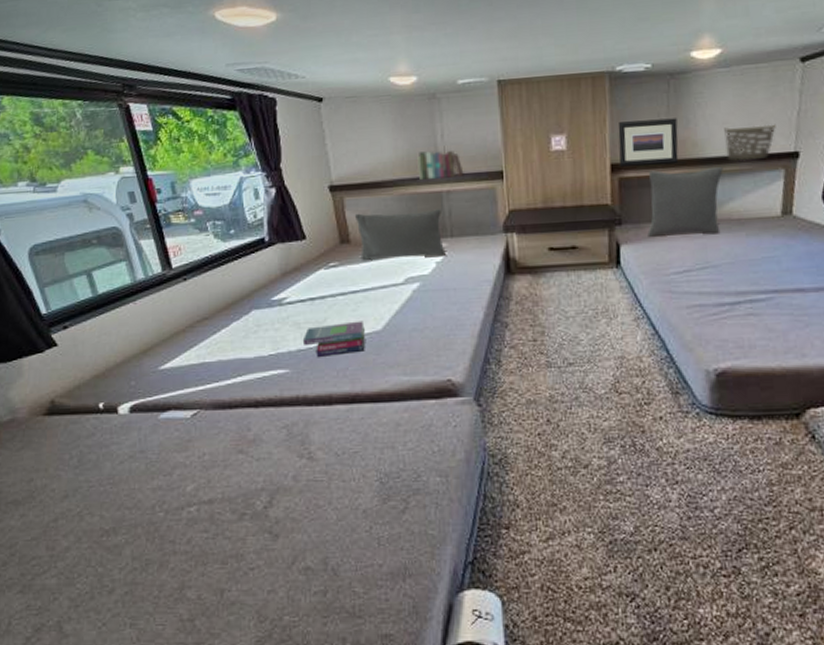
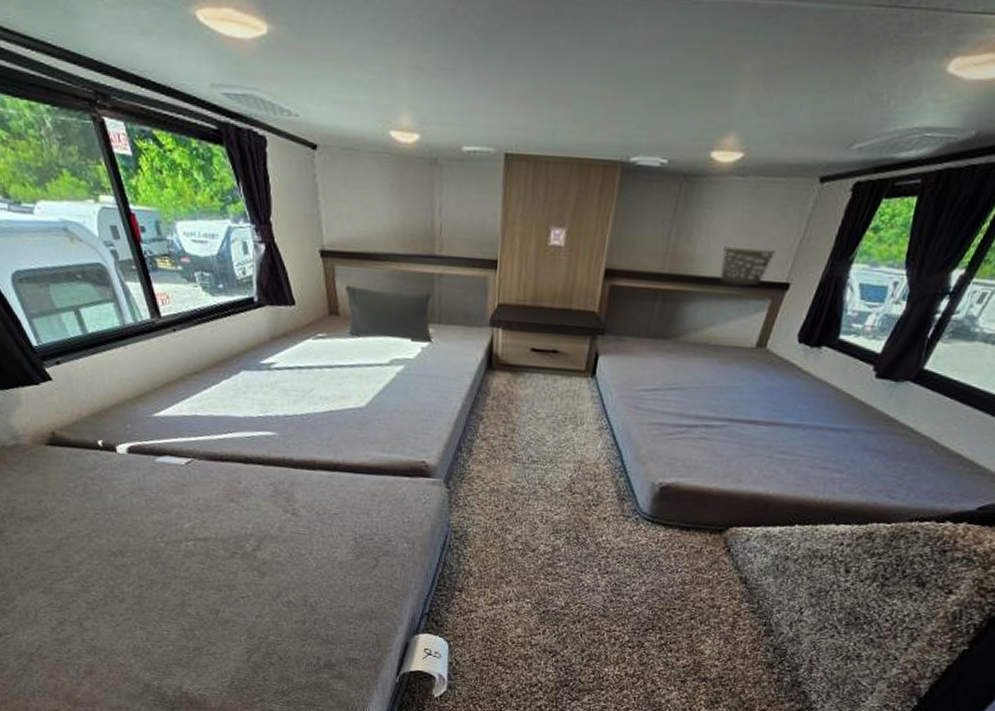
books: present [302,321,366,357] -> none [289,395,350,425]
books: present [417,151,464,181] -> none [412,226,459,262]
picture frame: present [618,118,679,167] -> none [613,223,681,277]
pillow: present [647,166,723,237] -> none [626,282,713,358]

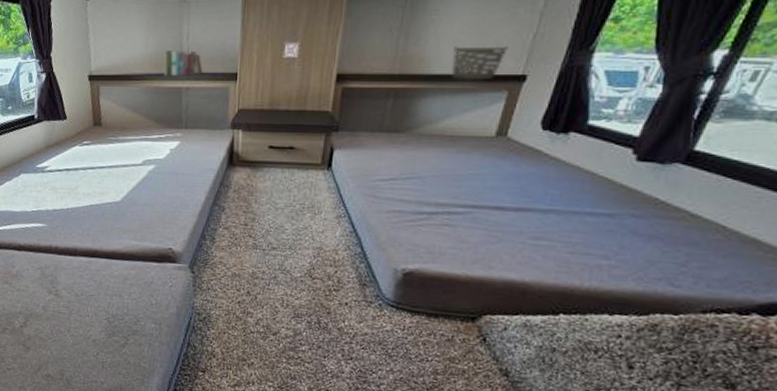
pillow: present [344,284,432,343] -> none [107,101,180,145]
books: none [412,226,459,262] -> present [163,50,203,77]

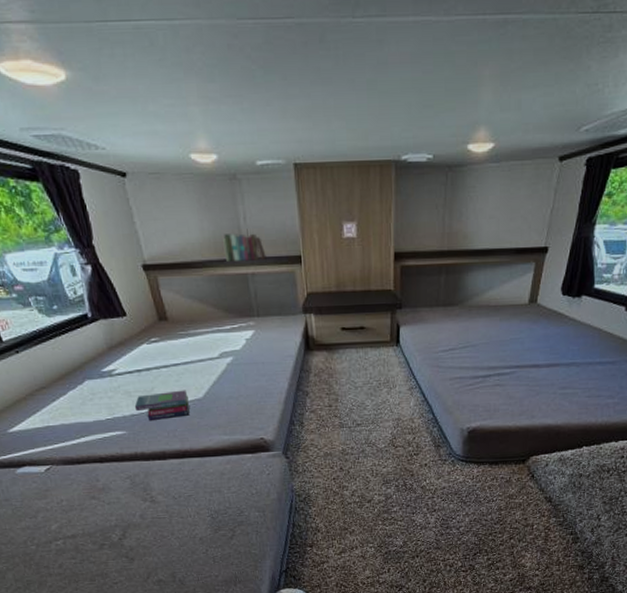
books: none [57,191,107,218] -> present [134,390,190,420]
basket: present [451,46,508,81] -> none [490,220,532,254]

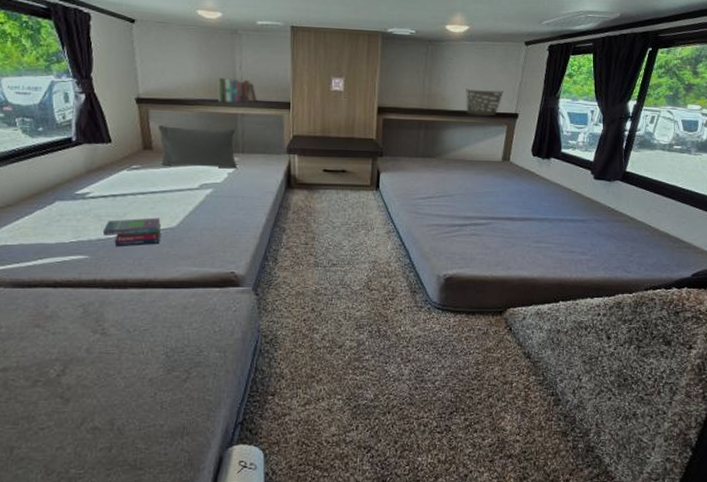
pillow: none [169,290,254,336] -> present [157,124,237,169]
basket: none [490,220,532,254] -> present [466,88,504,116]

